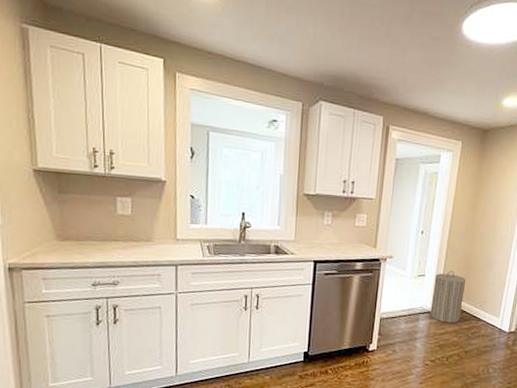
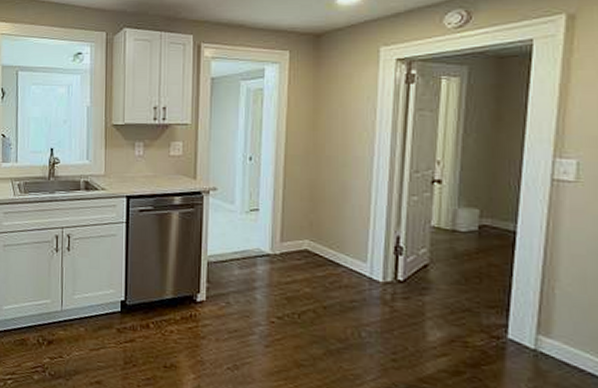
laundry hamper: present [430,270,466,323] -> none [270,203,314,270]

